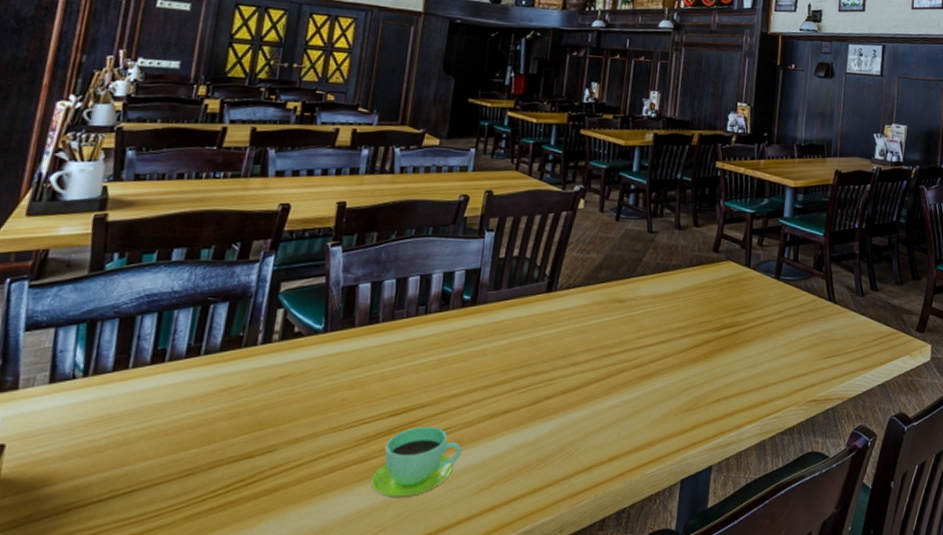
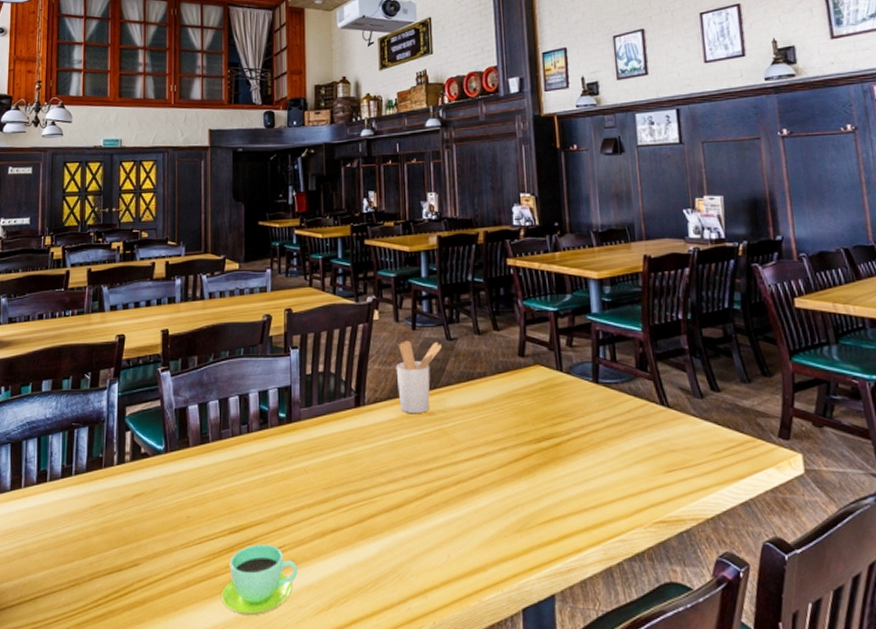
utensil holder: none [592,230,642,300] -> present [396,340,442,413]

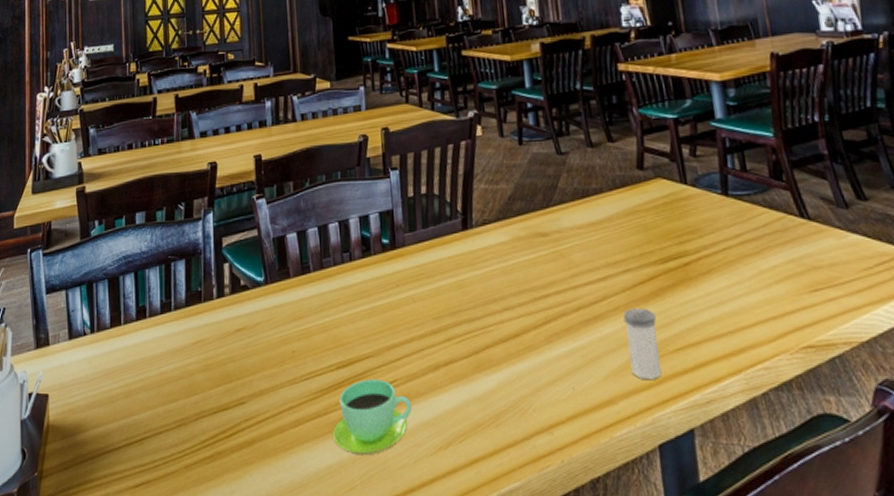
utensil holder: present [396,340,442,413] -> none [503,156,552,235]
salt shaker: none [498,483,529,550] -> present [623,307,662,381]

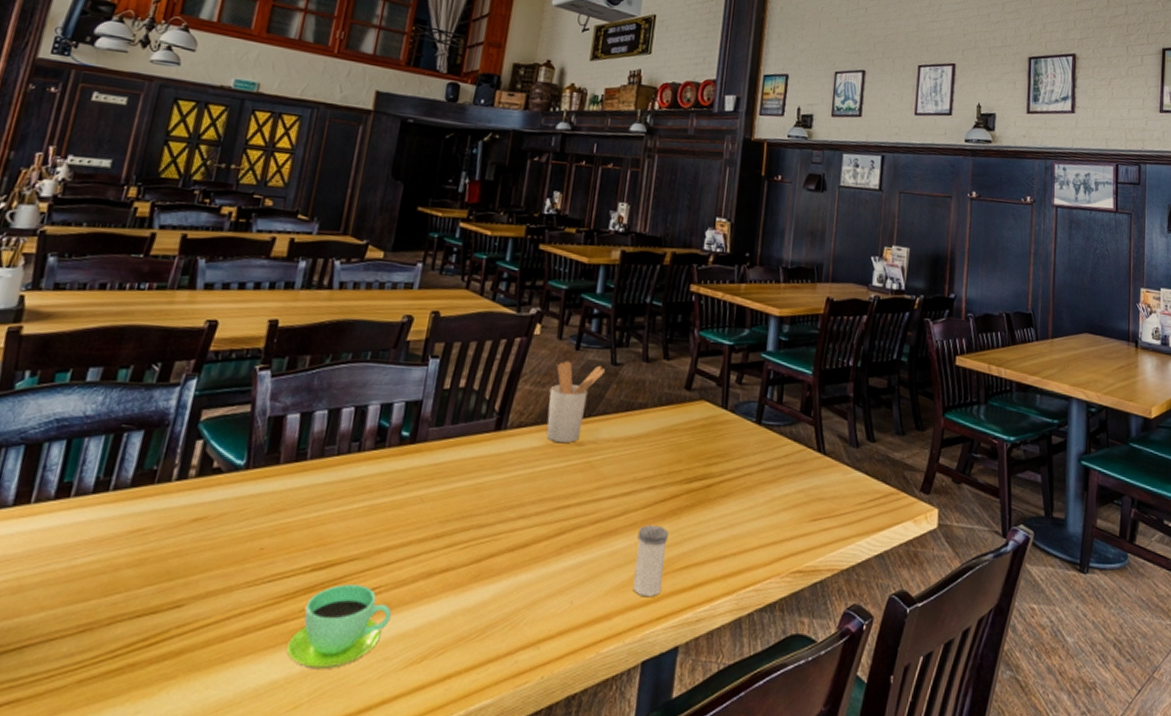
utensil holder: none [503,156,552,235] -> present [546,360,605,443]

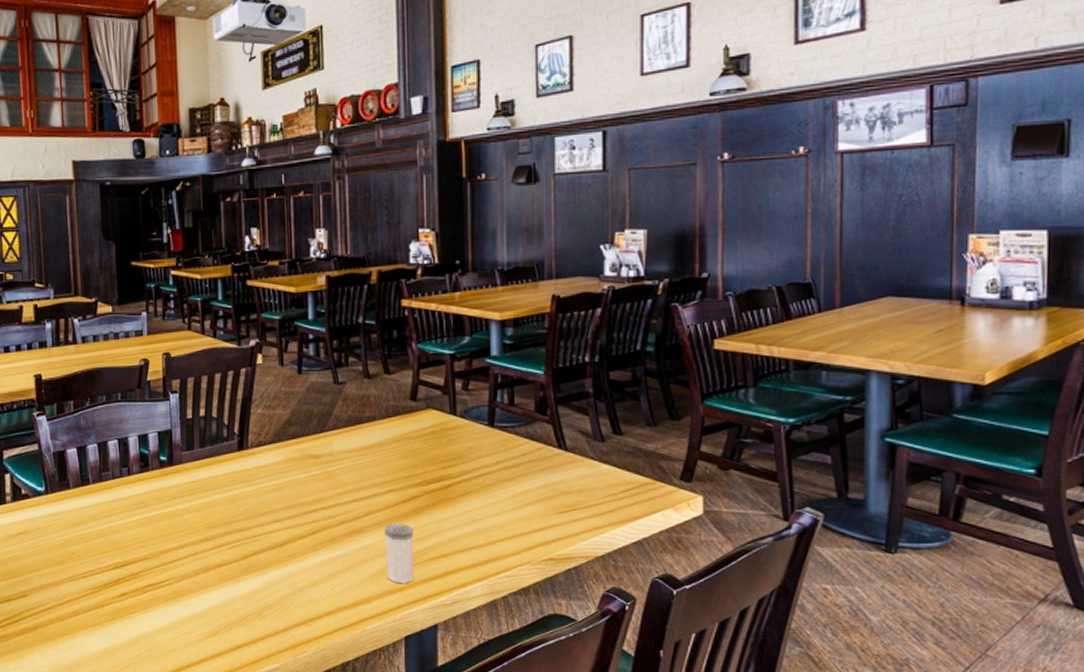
cup: present [286,584,392,670] -> none [109,578,183,641]
utensil holder: present [546,360,605,443] -> none [280,384,329,456]

